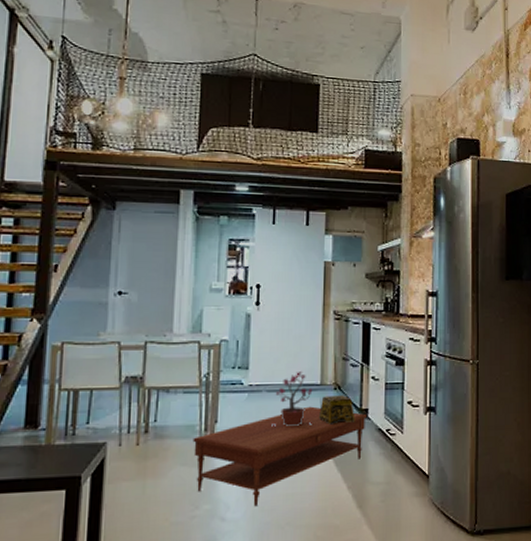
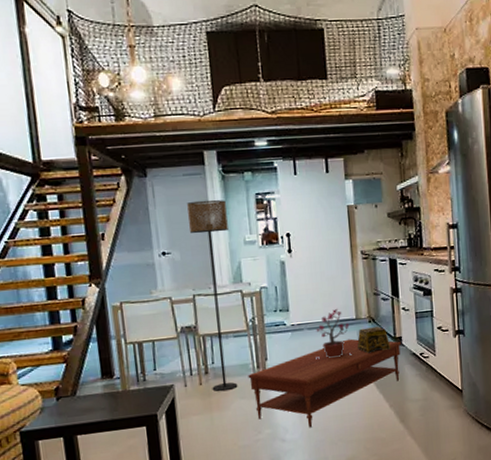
floor lamp: none [150,240,196,455] -> present [187,199,238,392]

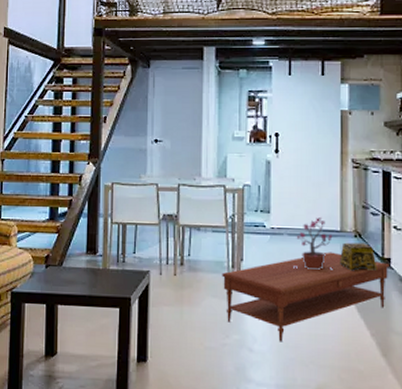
floor lamp: present [187,199,238,392] -> none [183,93,219,286]

